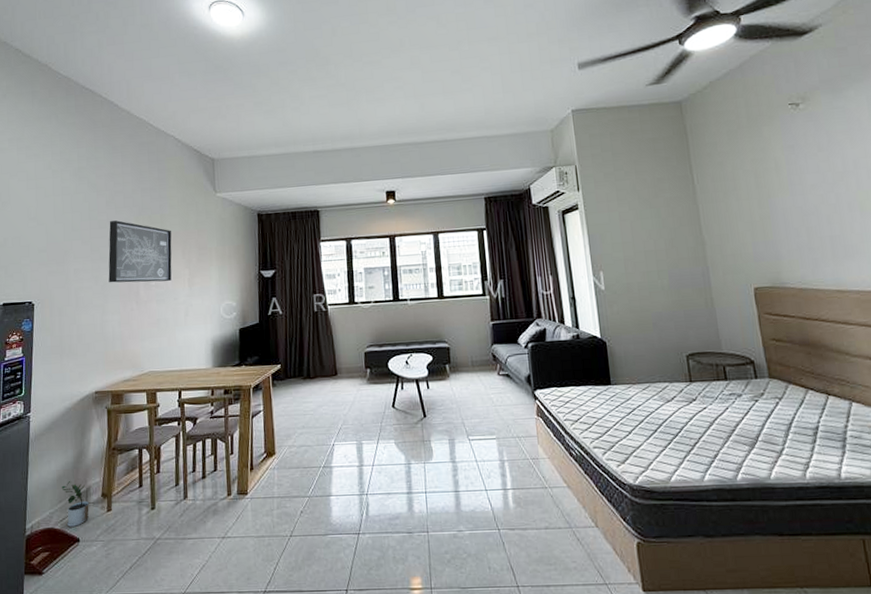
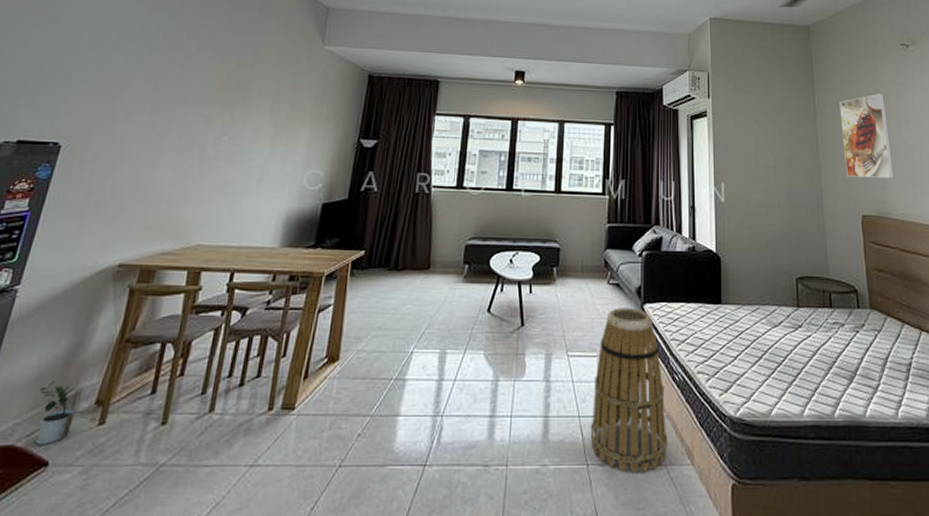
wall art: present [108,220,172,283] -> none [168,59,261,139]
basket: none [496,394,572,537] -> present [590,308,668,475]
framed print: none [721,159,790,251] -> present [839,93,895,178]

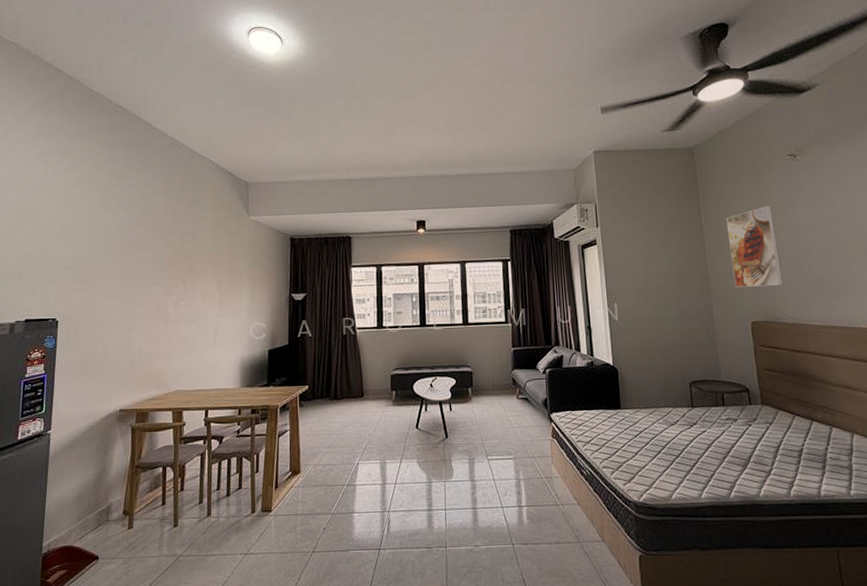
potted plant: present [35,381,75,445] -> none [81,499,110,544]
basket: present [590,308,668,475] -> none [512,417,581,551]

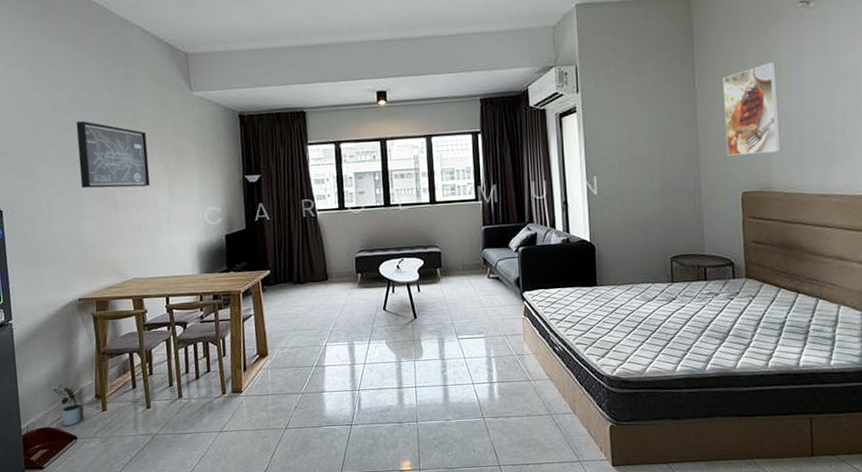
potted plant: none [81,499,110,544] -> present [53,384,84,426]
wall art: none [137,240,203,302] -> present [76,121,150,189]

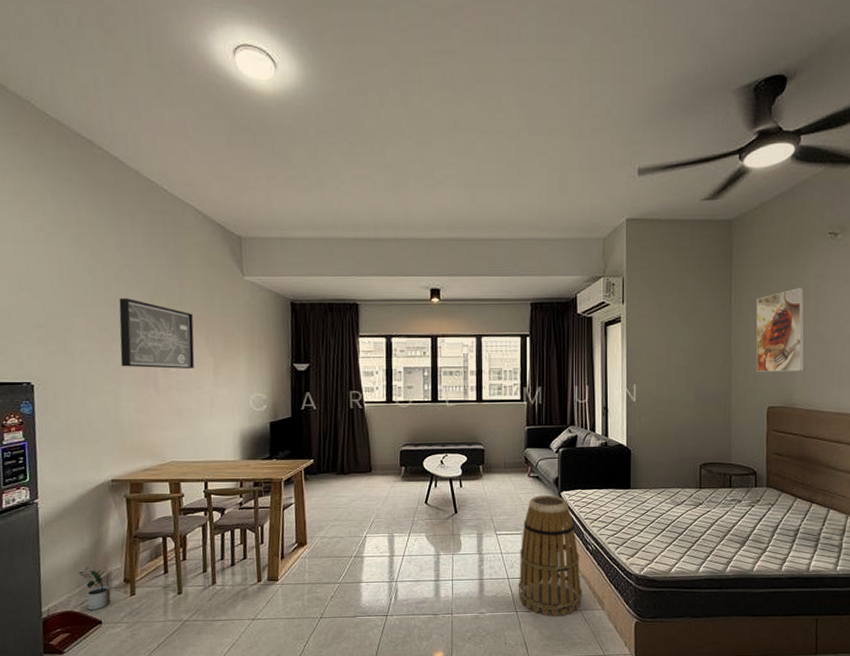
basket: none [483,296,552,423] -> present [518,495,582,617]

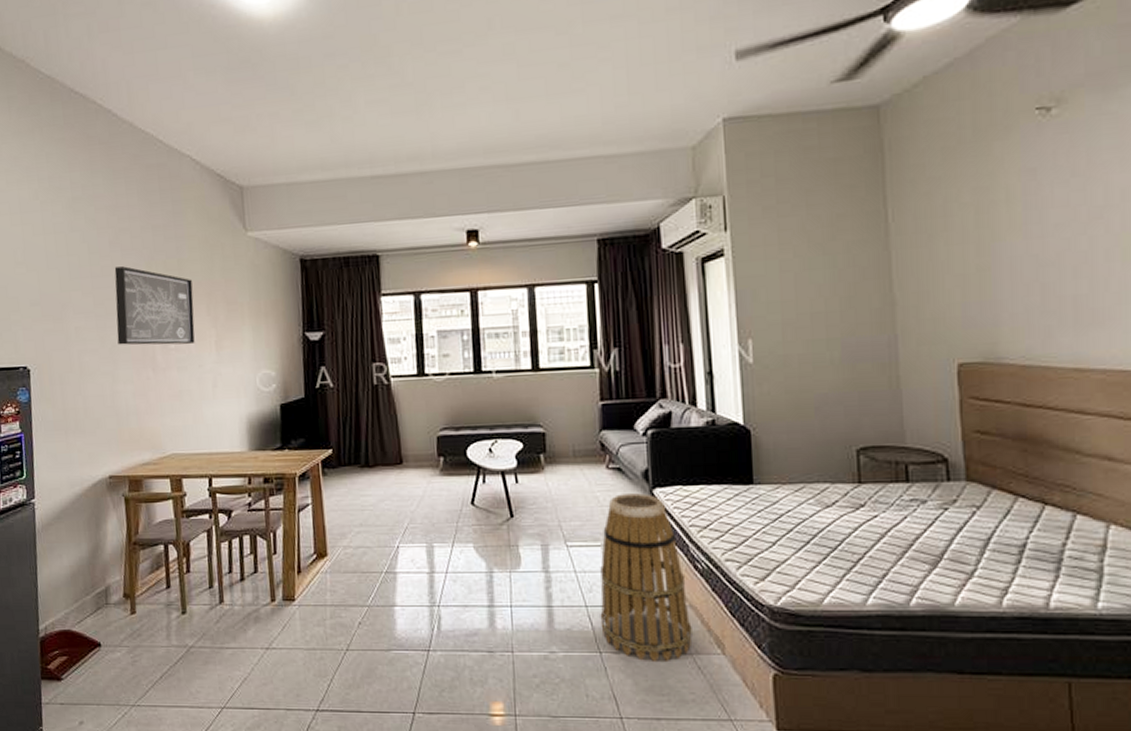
potted plant: present [79,567,111,610] -> none [76,579,110,630]
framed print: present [756,287,805,372] -> none [927,188,1014,314]

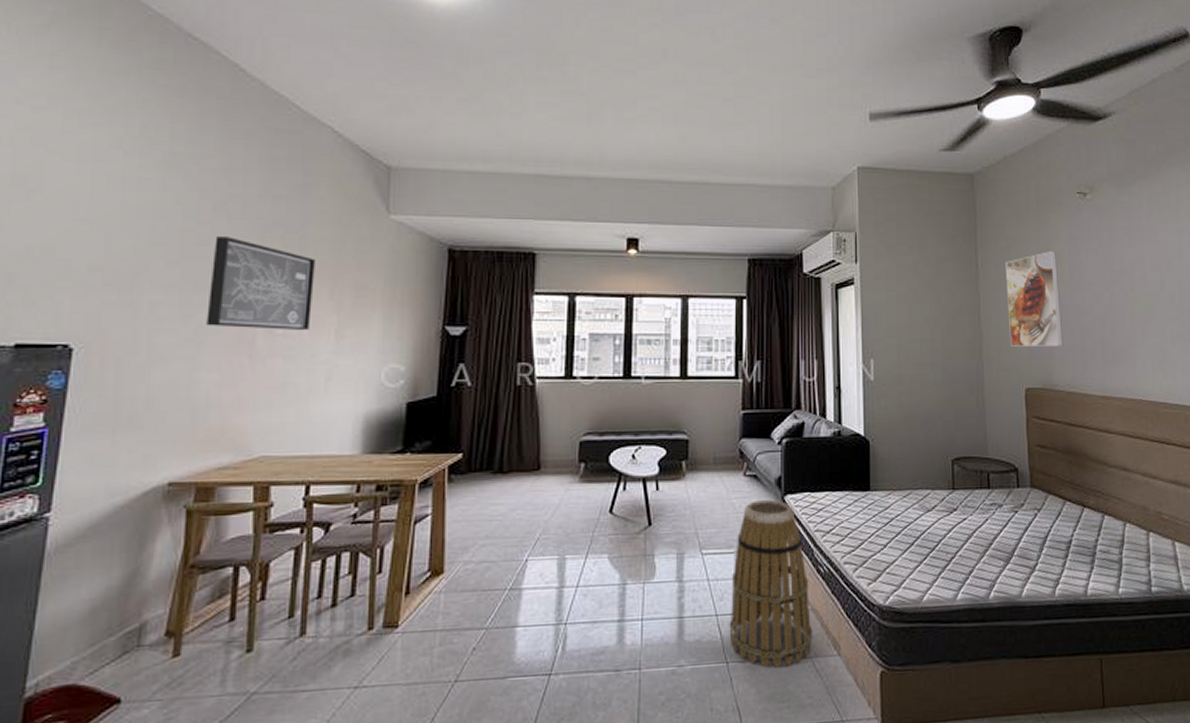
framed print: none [927,188,1014,314] -> present [1005,250,1063,347]

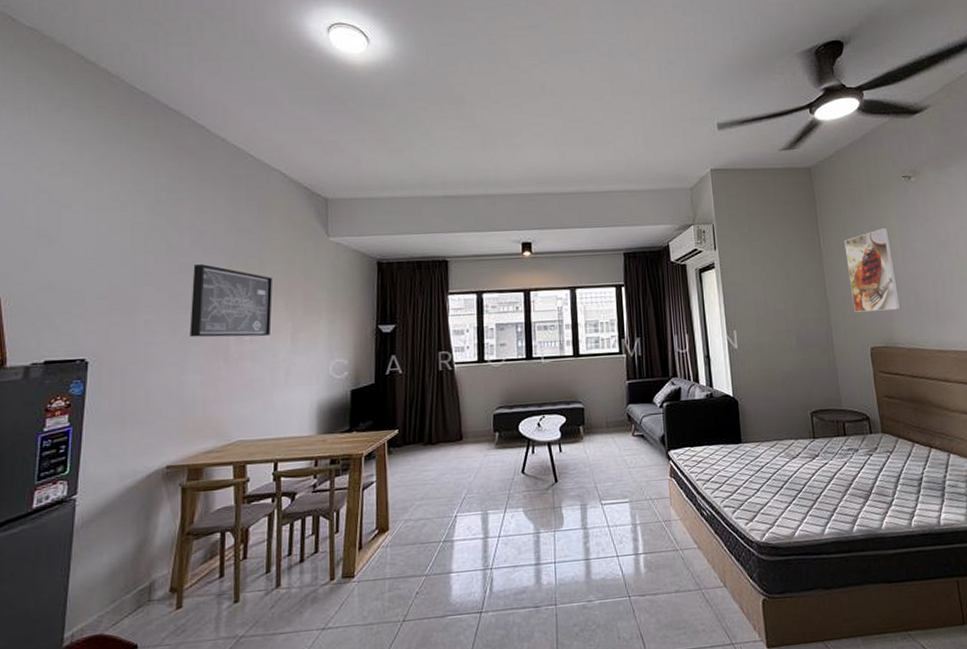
basket: present [729,500,813,669] -> none [629,455,702,601]

